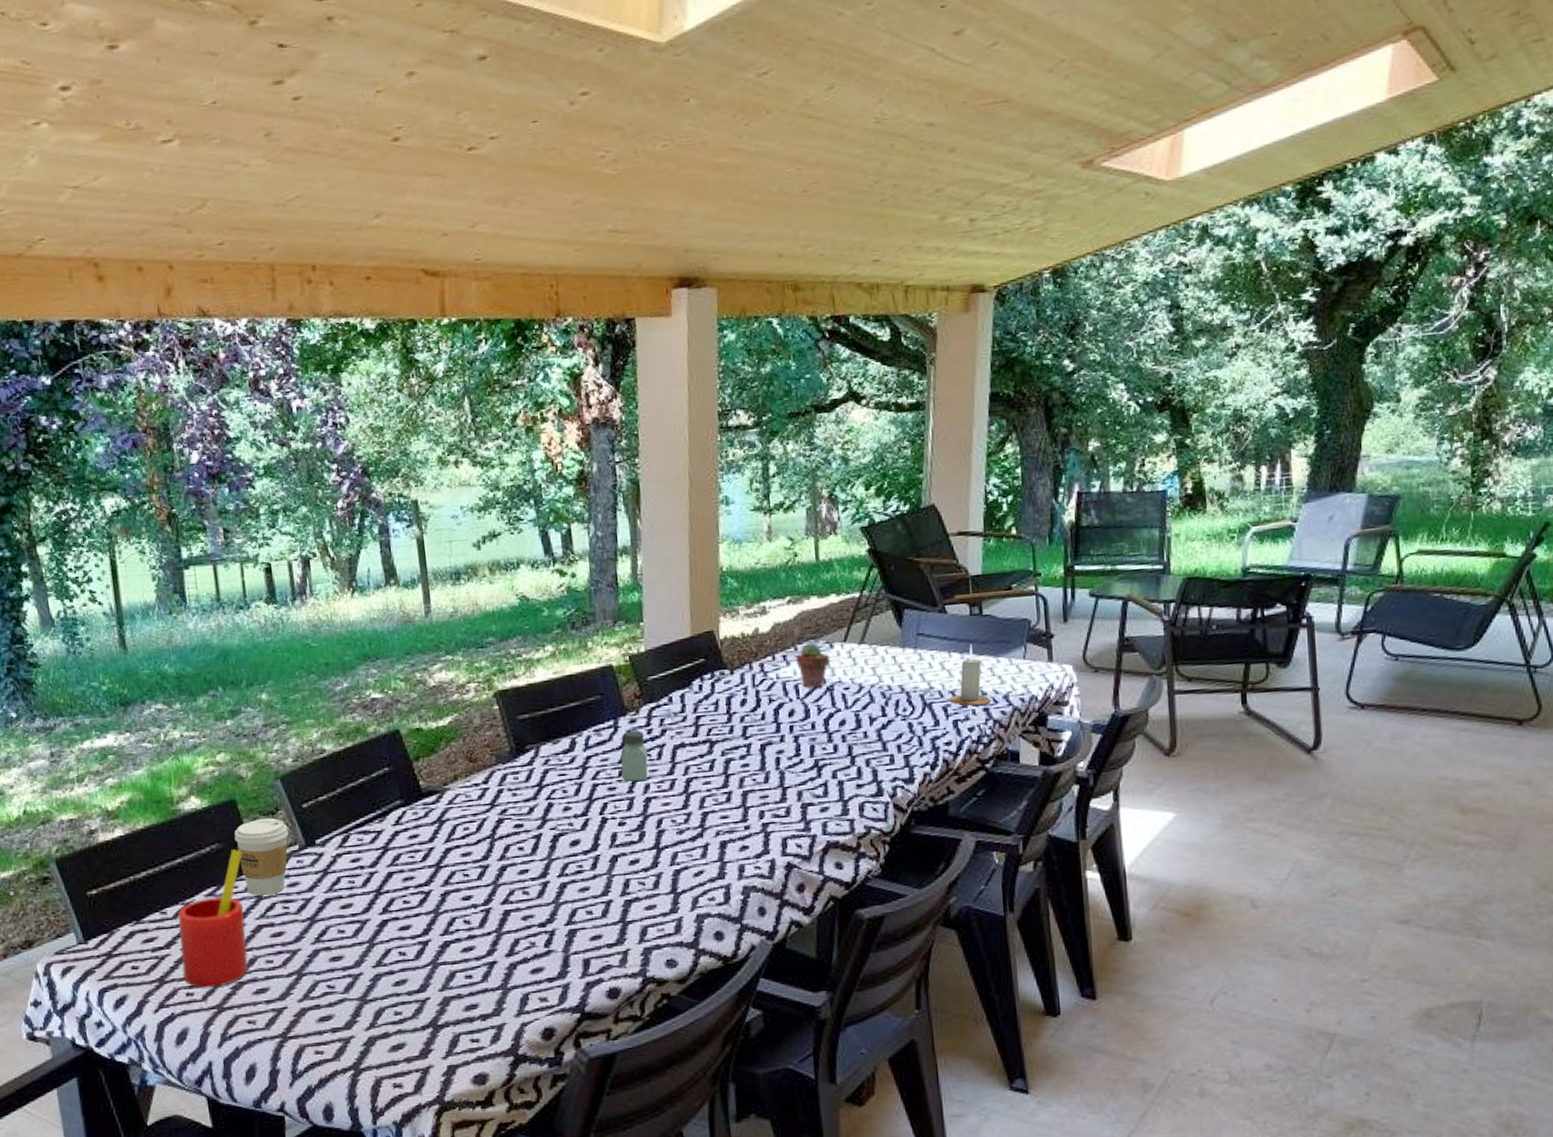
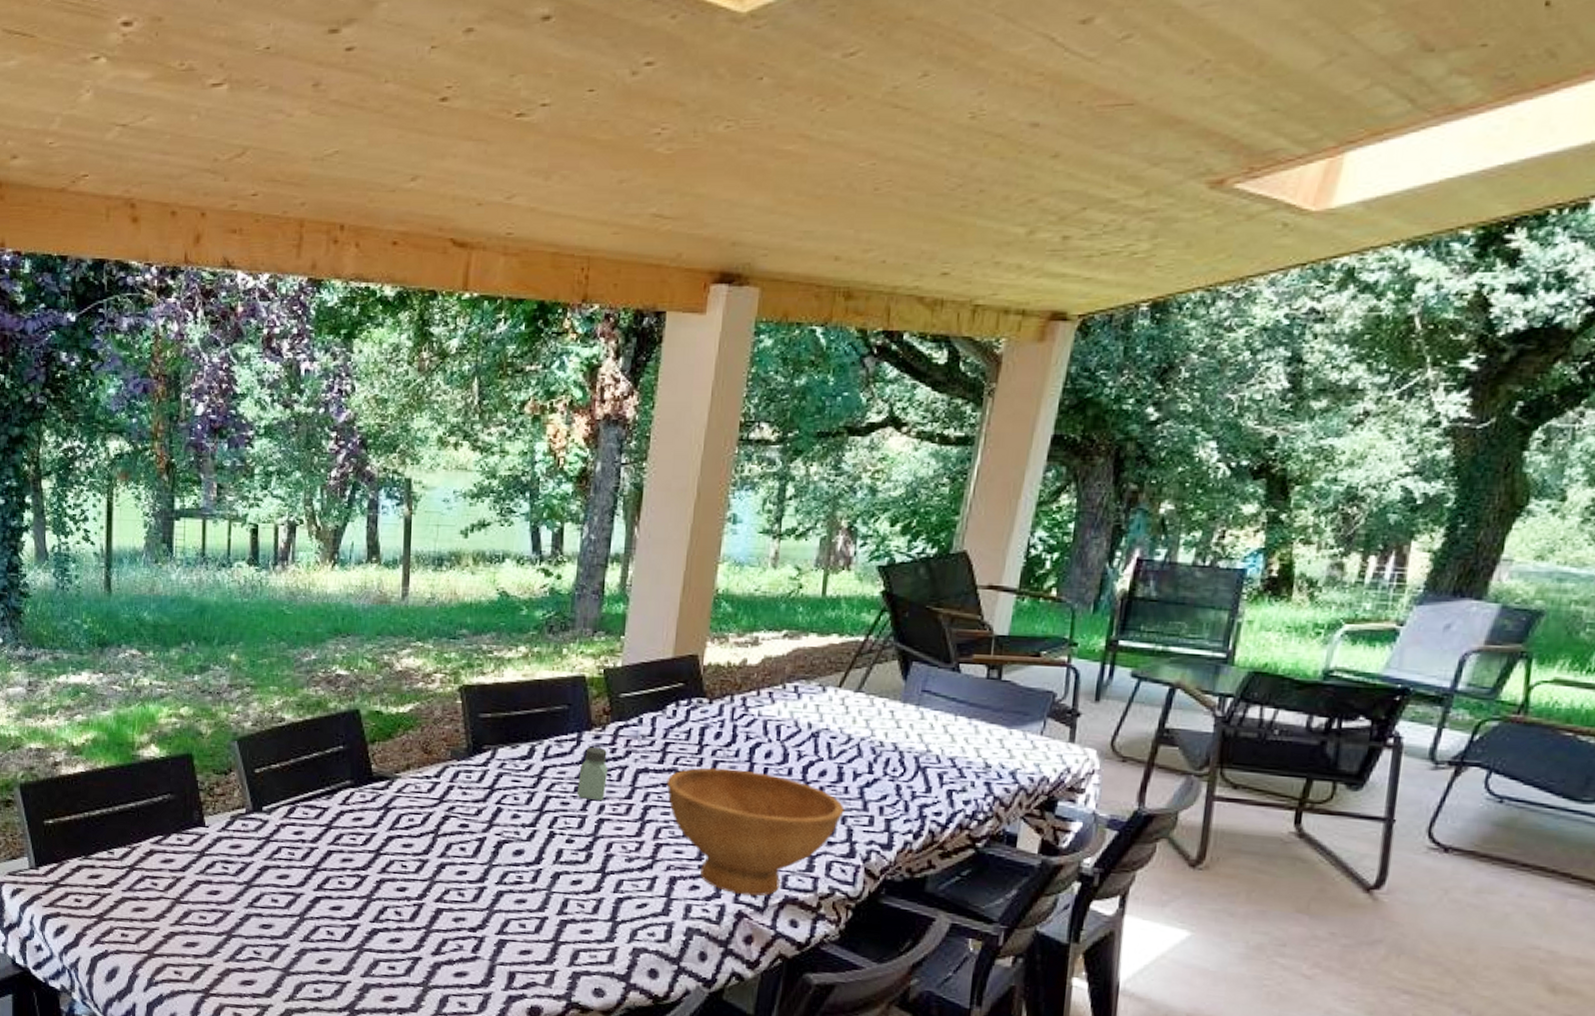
straw: present [177,849,249,988] -> none [120,802,192,933]
coffee cup: present [234,818,288,896] -> none [186,776,238,853]
bowl: none [703,731,867,848] -> present [666,767,845,897]
potted succulent: present [796,642,830,689] -> none [783,682,821,733]
candle: present [948,643,992,706] -> none [946,709,996,779]

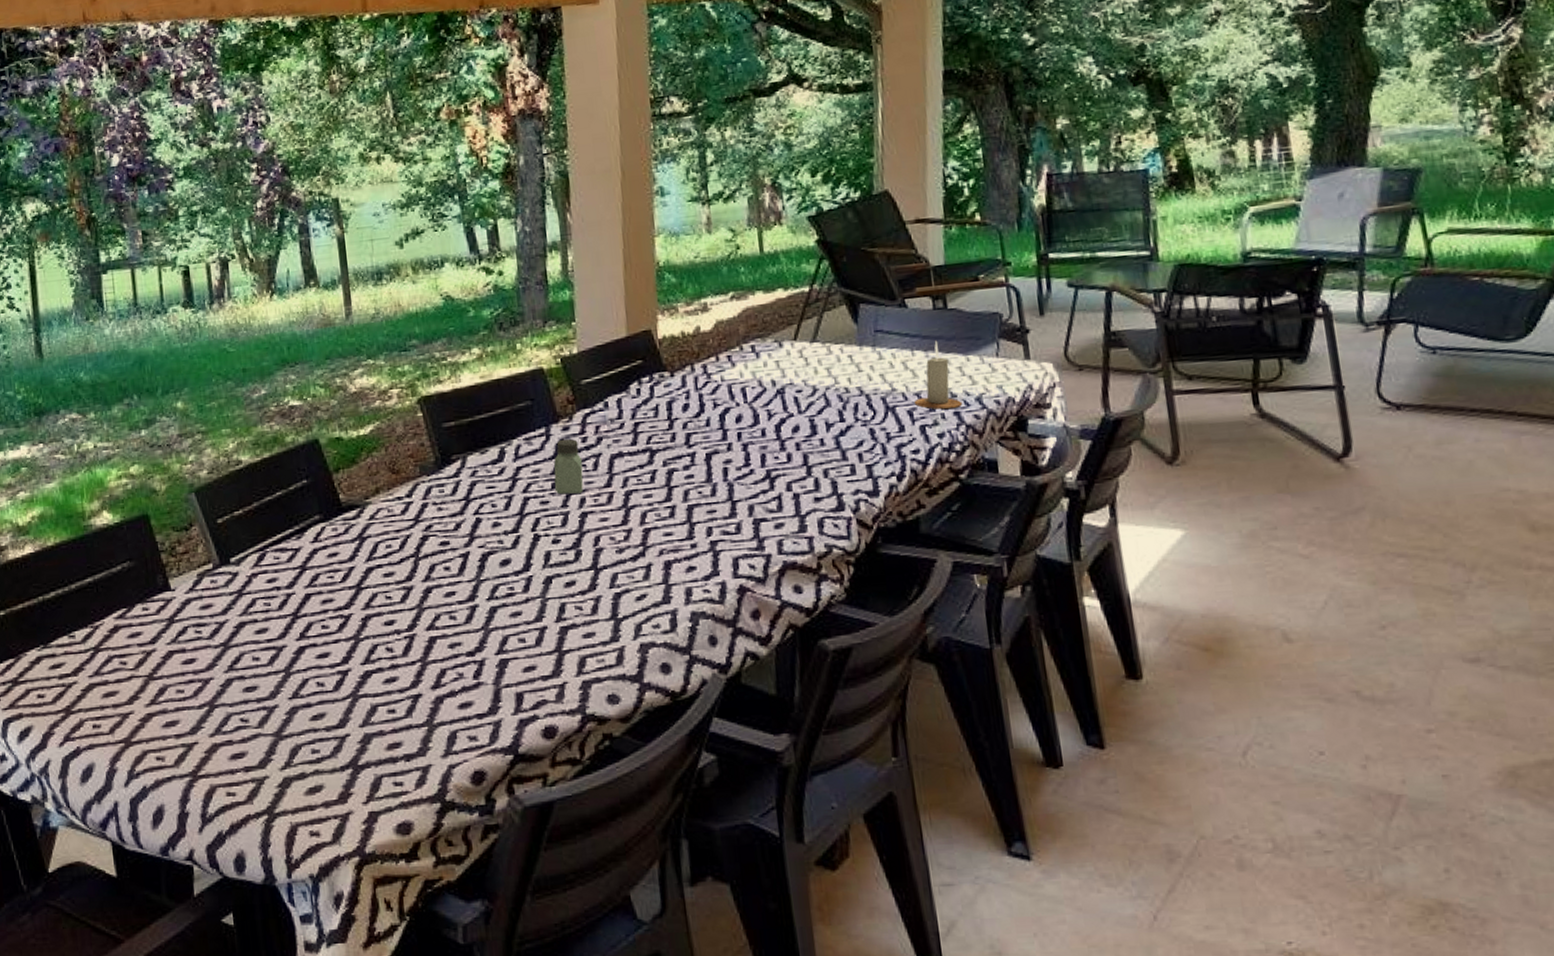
bowl: present [666,767,845,897] -> none [643,438,825,569]
candle: none [946,709,996,779] -> present [913,340,963,410]

